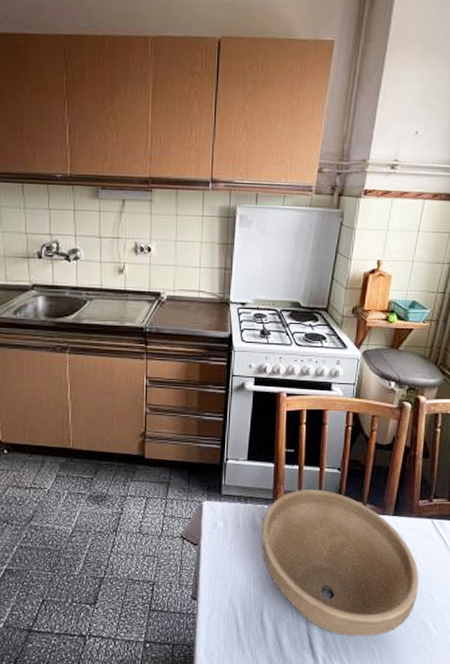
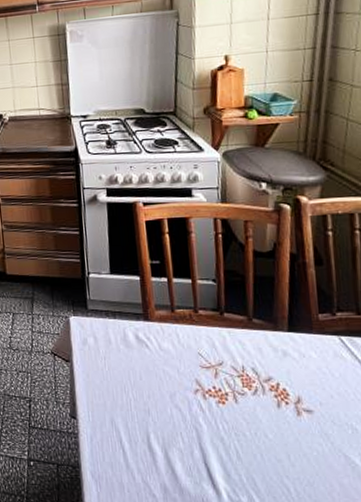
flower pot: present [260,489,419,637] -> none [135,303,335,470]

